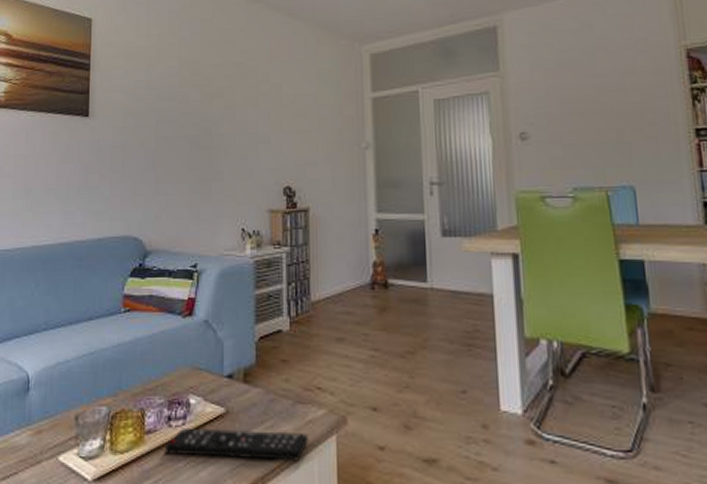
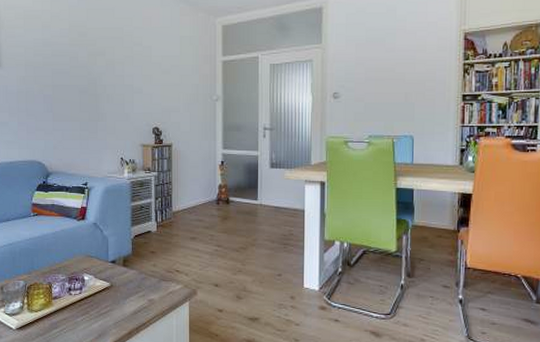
remote control: present [165,427,309,461] -> none [68,295,170,318]

